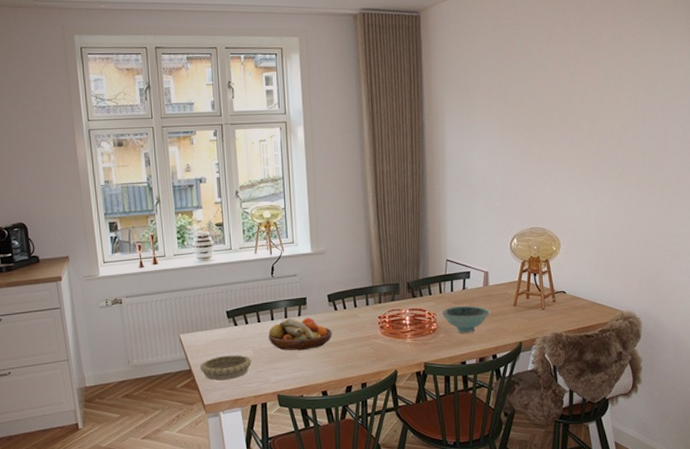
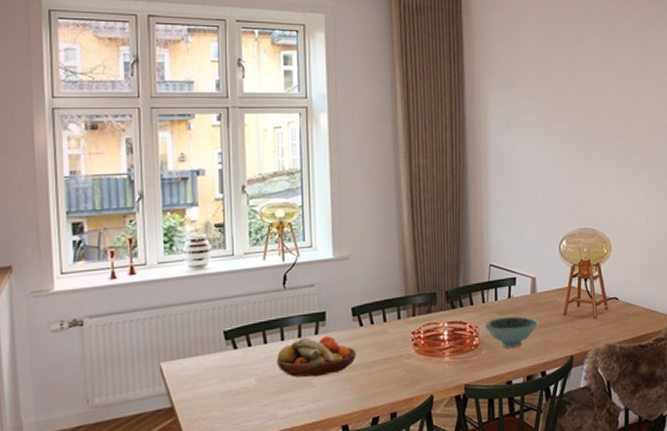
decorative bowl: present [199,355,252,381] -> none [185,385,254,420]

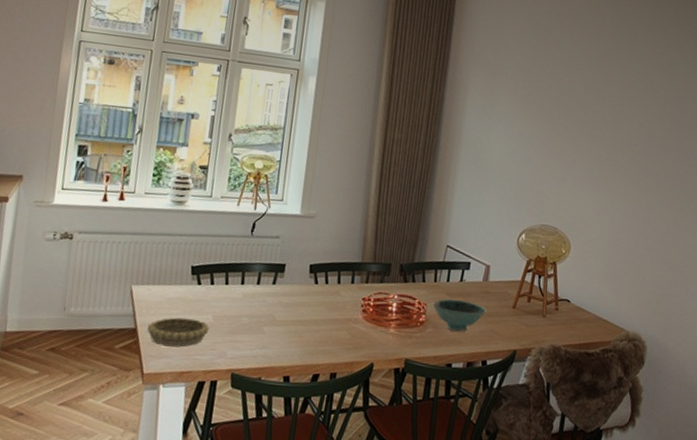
decorative bowl: none [185,385,254,420] -> present [147,317,209,348]
fruit bowl: present [277,336,356,378] -> none [234,285,308,325]

